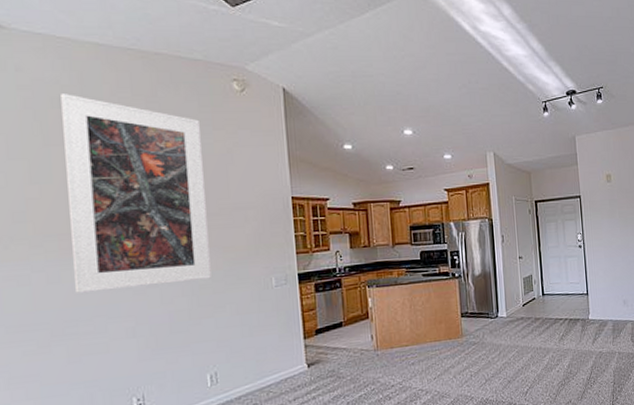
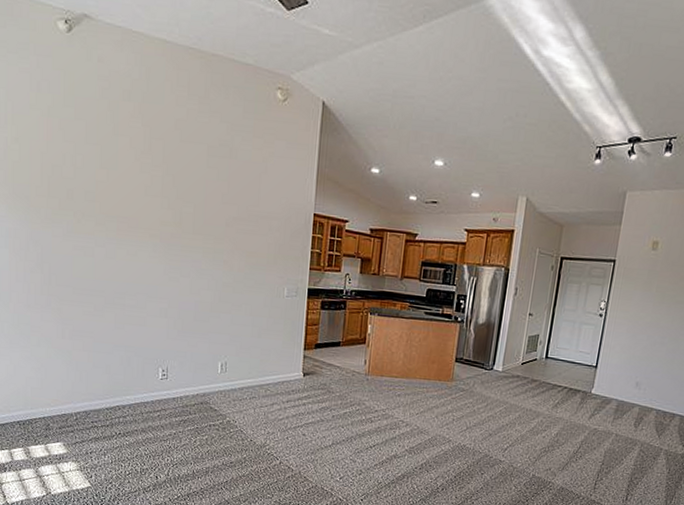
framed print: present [61,94,211,293] -> none [125,87,242,278]

